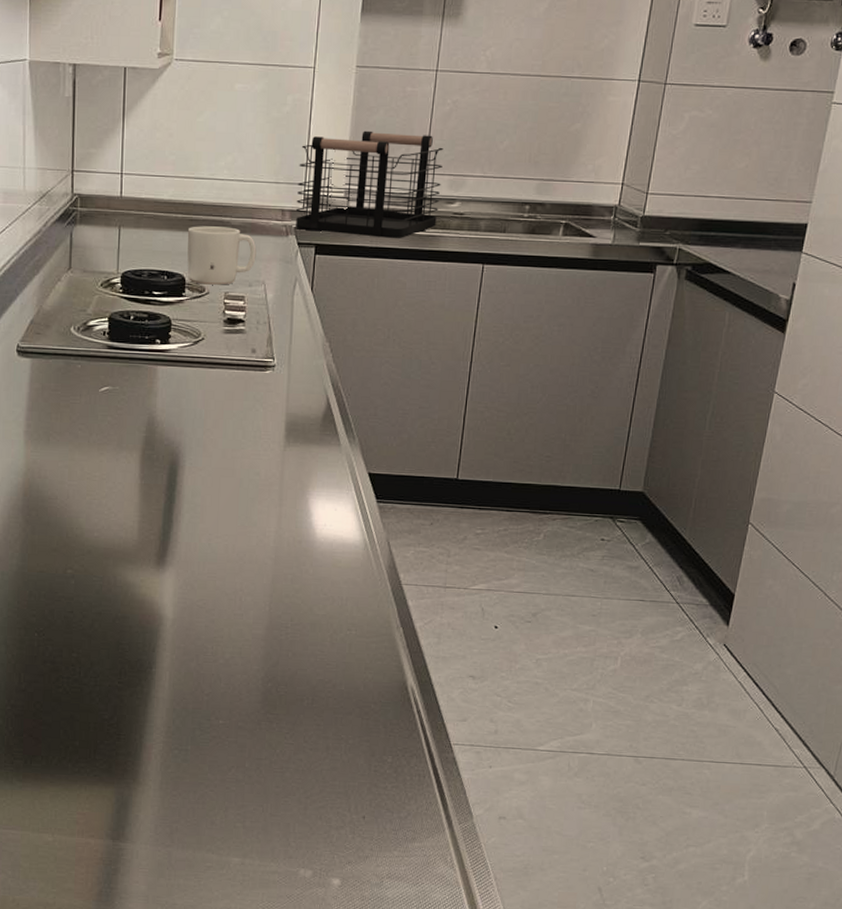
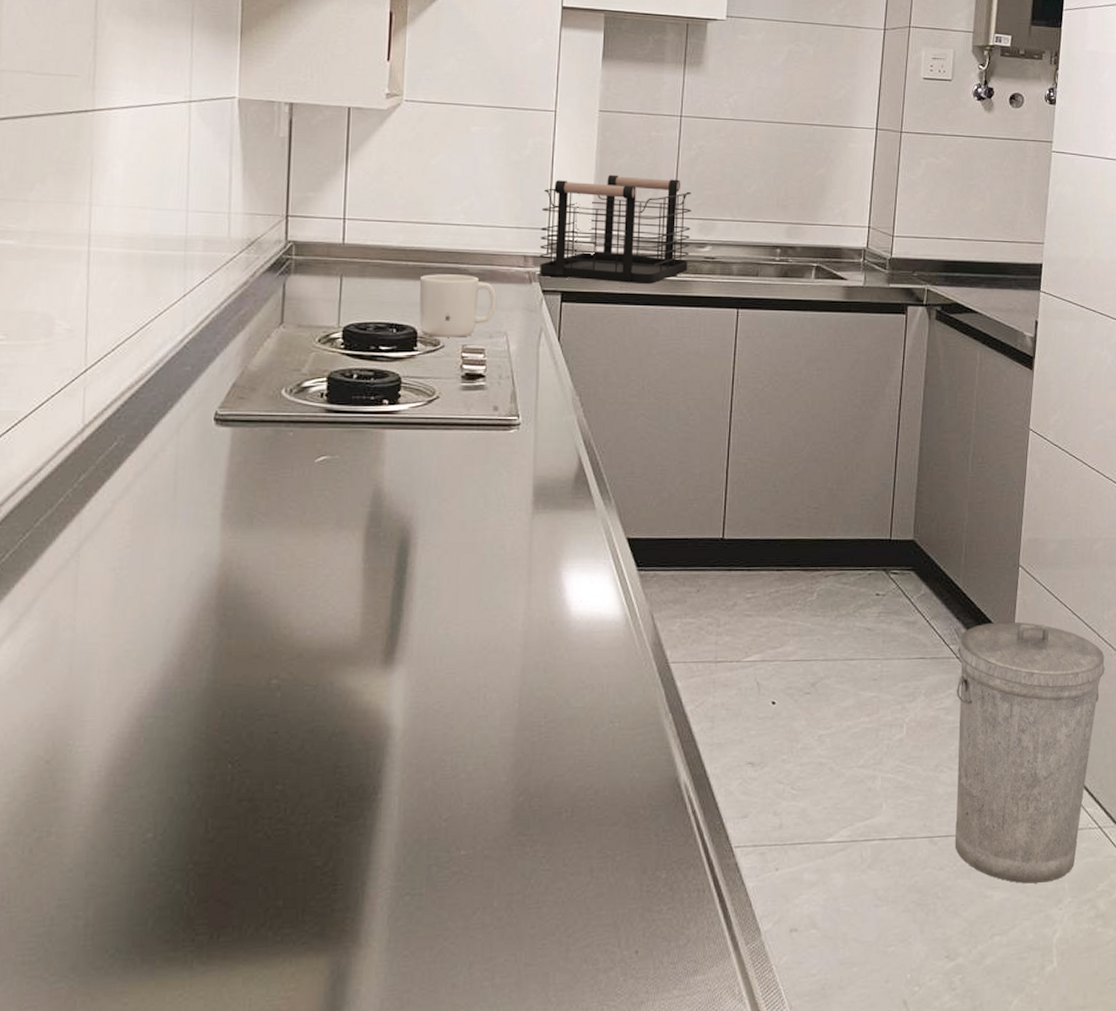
trash can: none [659,573,829,808] -> present [956,621,1105,884]

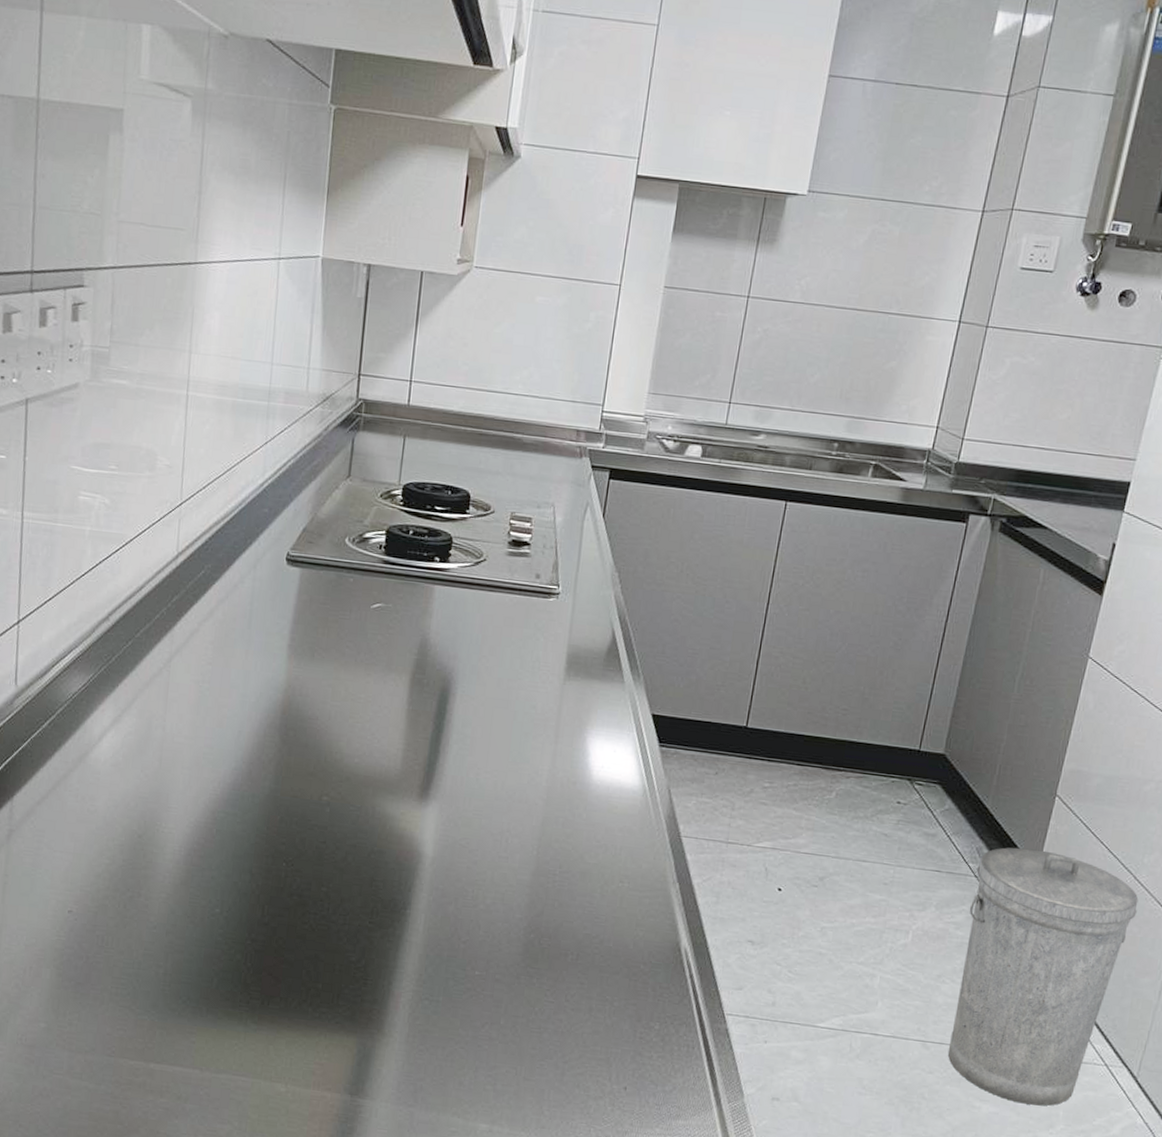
mug: present [419,274,497,337] -> none [473,441,548,505]
dish rack: present [539,174,692,285] -> none [590,353,751,469]

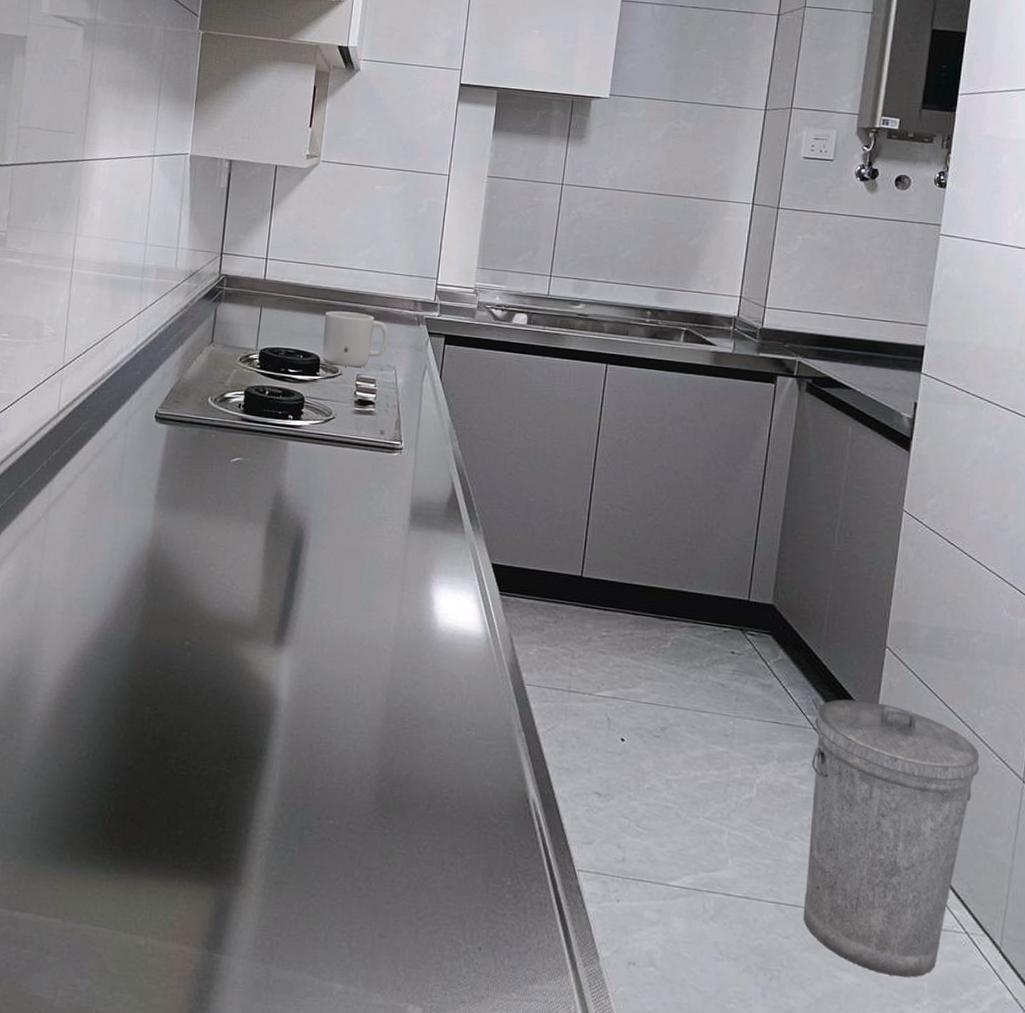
mug: none [473,441,548,505] -> present [322,310,389,368]

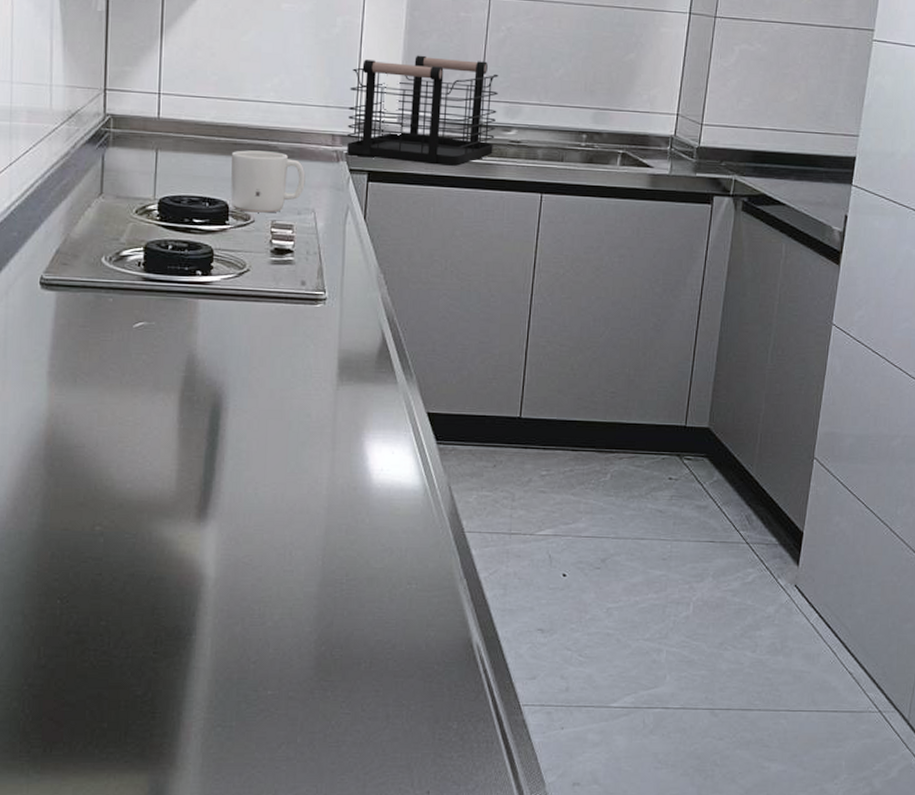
dish rack: none [427,233,568,335] -> present [346,55,499,167]
trash can: present [804,699,980,978] -> none [736,511,896,759]

